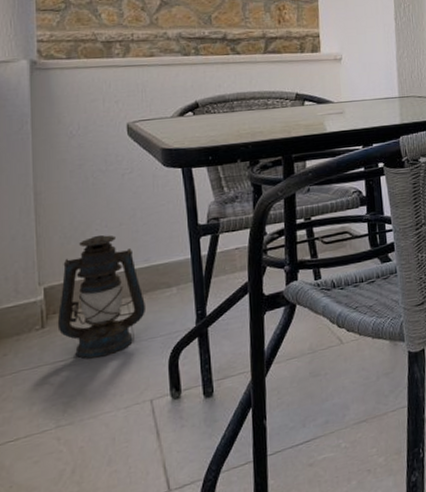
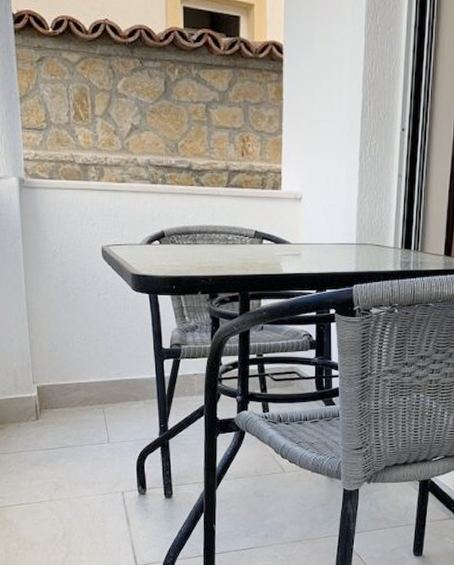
lantern: present [57,234,145,359] -> none [48,346,118,450]

